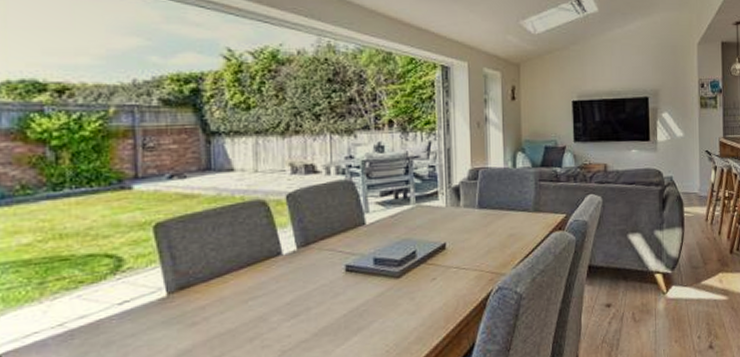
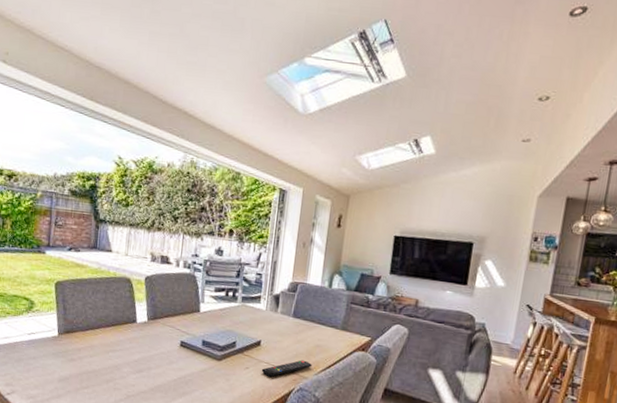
remote control: none [451,254,508,283] -> present [261,360,312,377]

